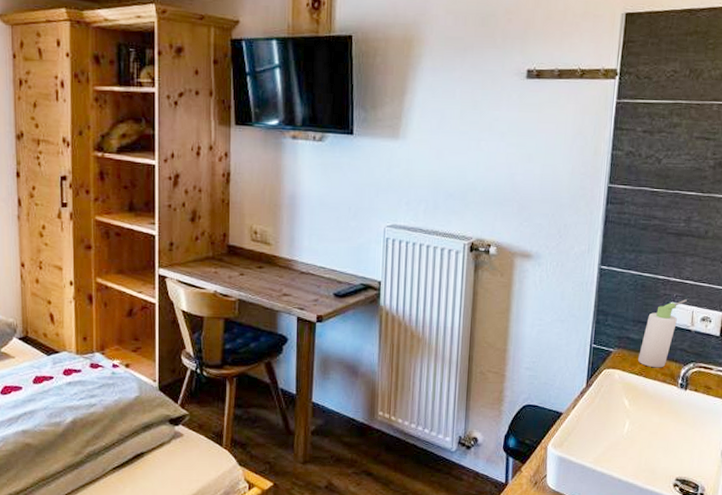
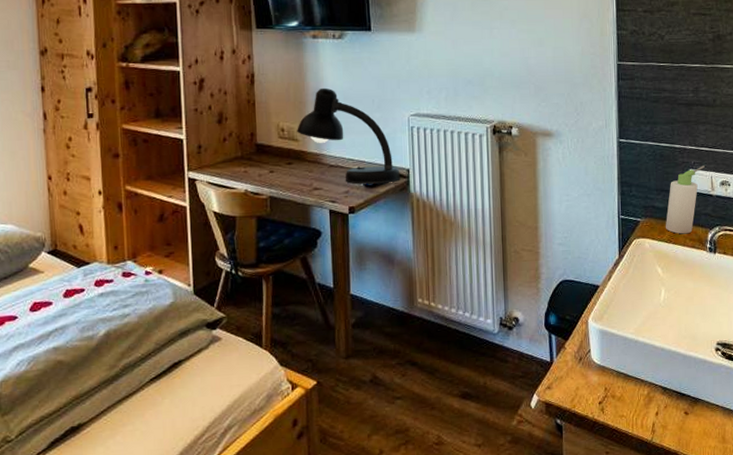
desk lamp: none [270,191,371,294] -> present [297,87,400,185]

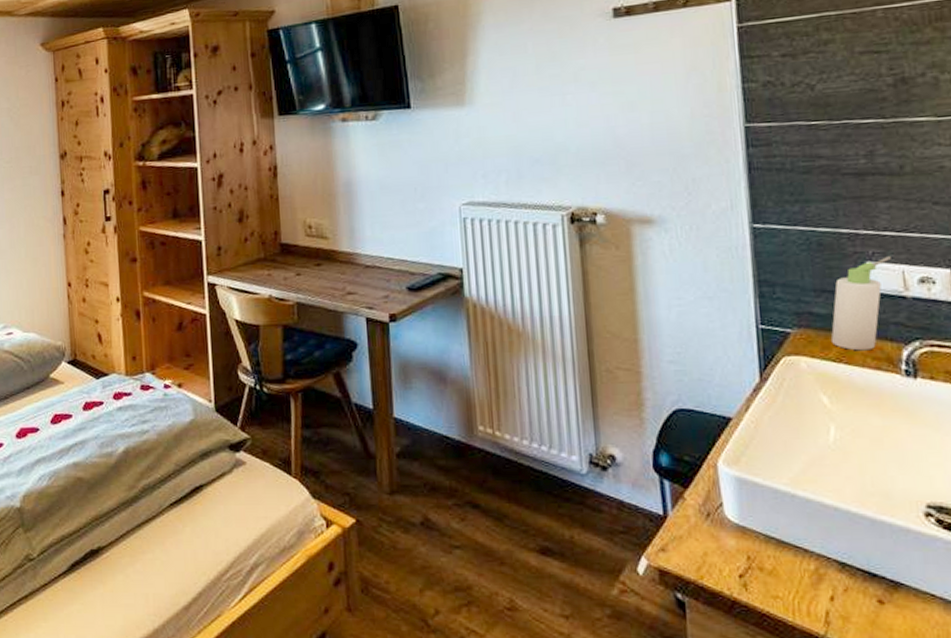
desk lamp: present [297,87,400,185] -> none [326,176,452,288]

